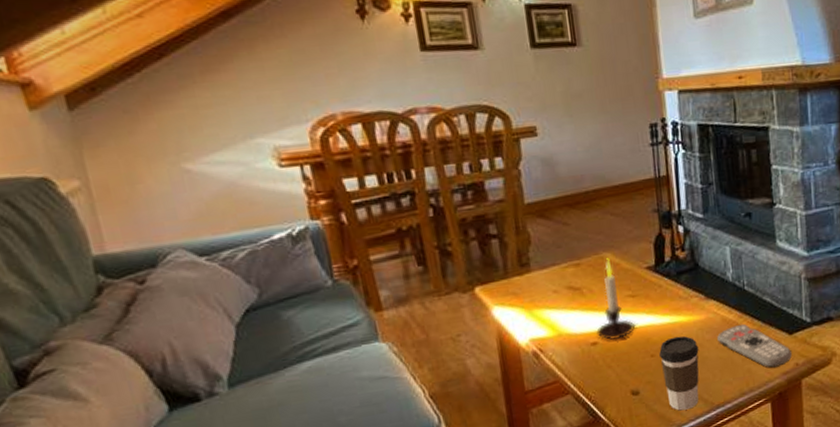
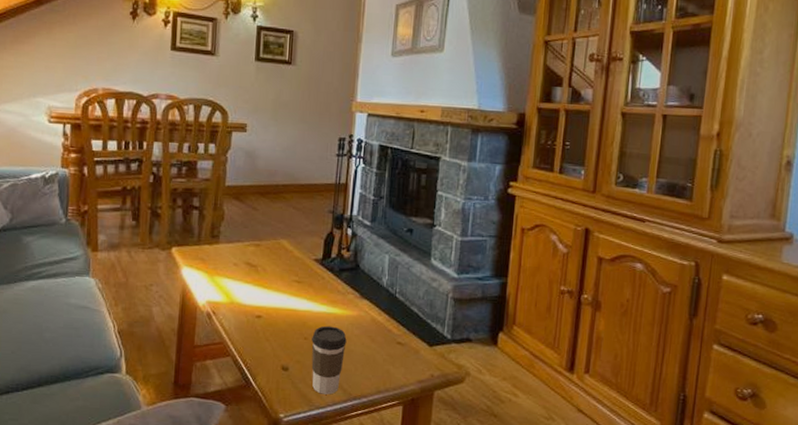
candle: present [596,258,635,340] -> none [262,244,295,318]
remote control: present [717,324,792,368] -> none [364,327,429,374]

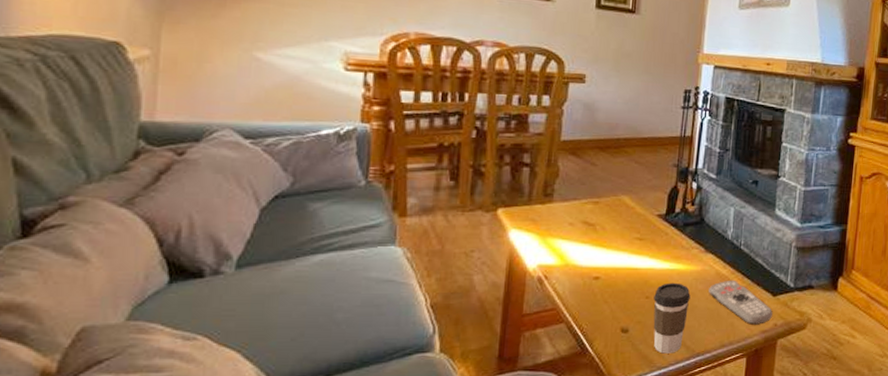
remote control: none [364,327,429,374] -> present [709,280,773,325]

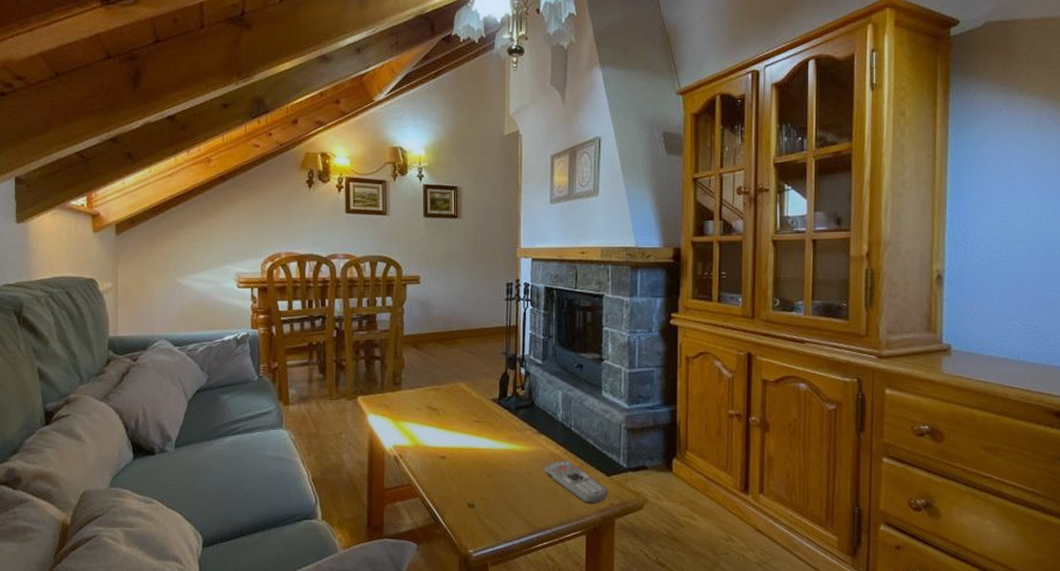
coffee cup: present [653,282,691,354] -> none [494,462,528,528]

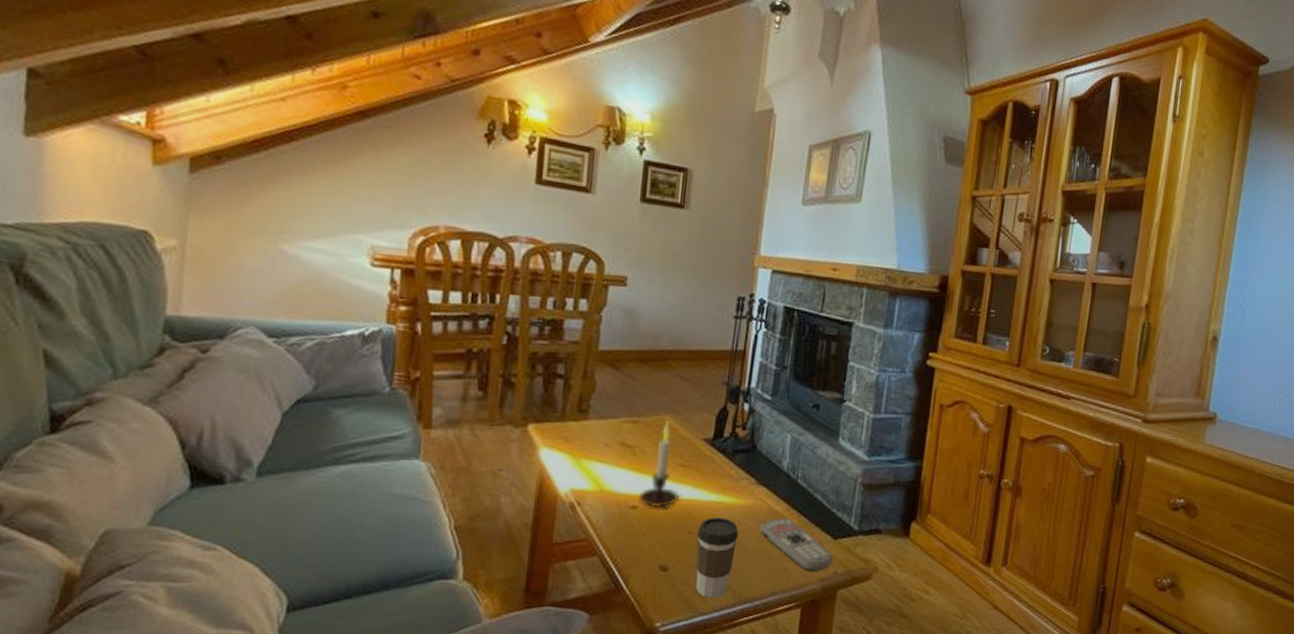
candle: none [446,387,476,457] -> present [639,421,679,508]
coffee cup: none [494,462,528,528] -> present [695,517,739,598]

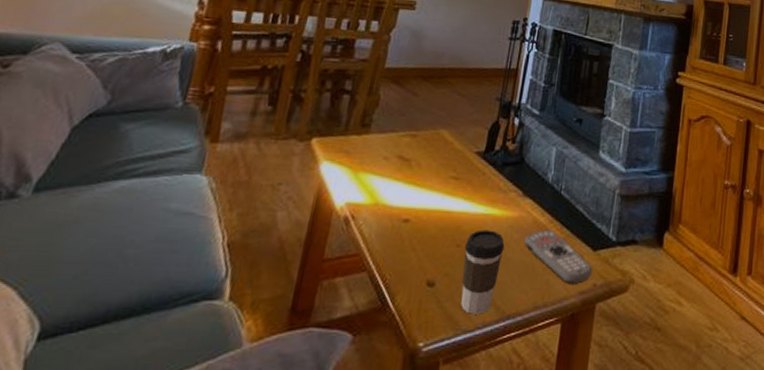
candle: present [639,421,679,508] -> none [411,135,450,221]

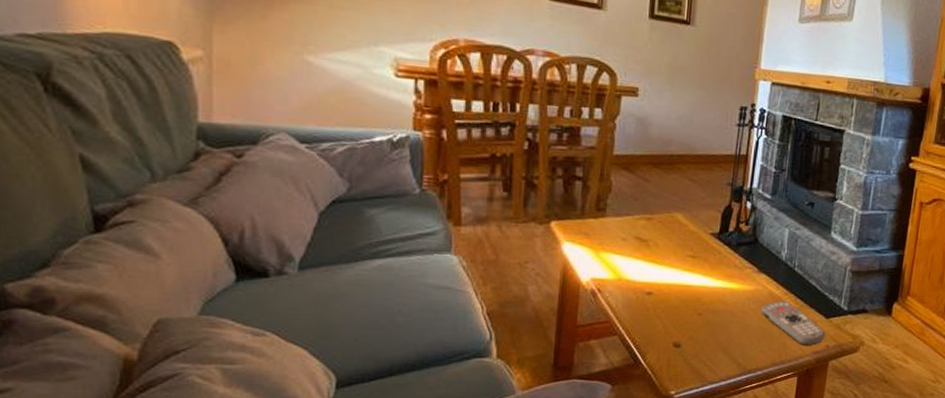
coffee cup: present [461,229,505,314] -> none [705,301,743,369]

